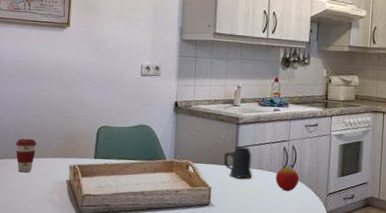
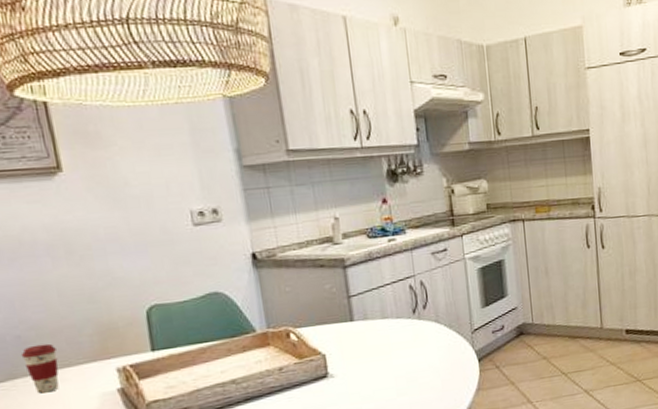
mug: present [223,146,253,180] -> none [333,294,377,336]
apple: present [275,164,300,192] -> none [405,304,436,339]

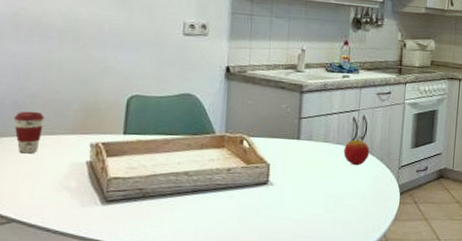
apple: none [405,304,436,339] -> present [343,136,370,166]

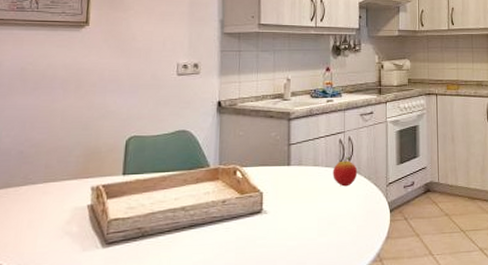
coffee cup: present [13,111,44,154] -> none [19,160,48,203]

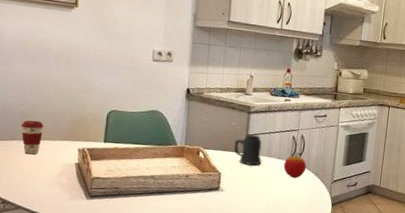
coffee cup: none [19,160,48,203] -> present [21,120,44,155]
mug: none [275,143,308,180] -> present [234,134,262,166]

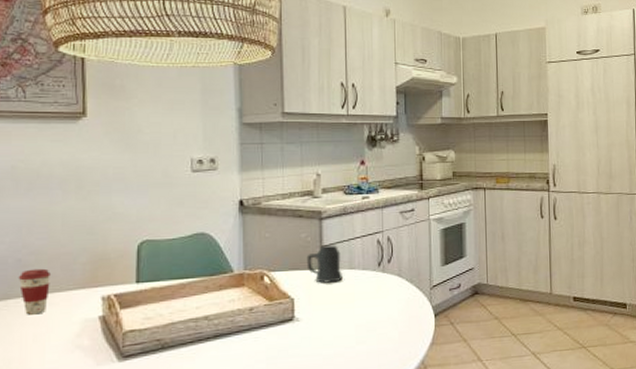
apple: present [283,152,307,178] -> none [371,258,398,291]

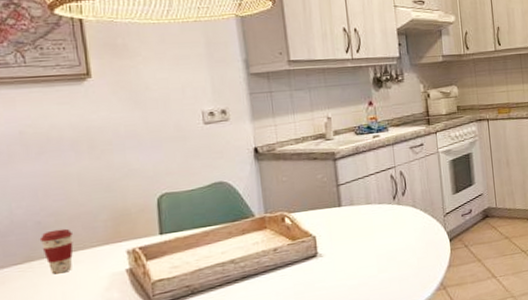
mug: present [306,245,344,284] -> none [324,183,361,220]

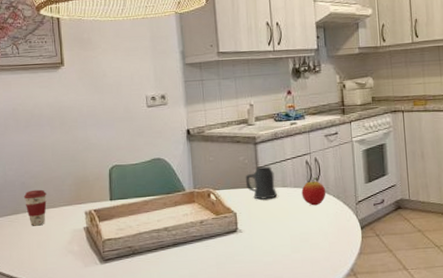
mug: none [324,183,361,220] -> present [245,166,278,200]
apple: none [387,191,413,222] -> present [301,177,326,206]

